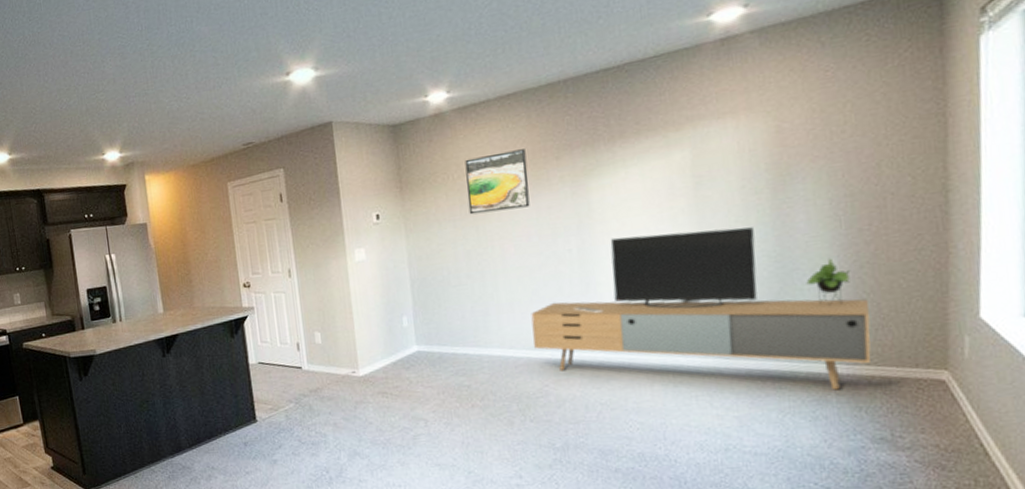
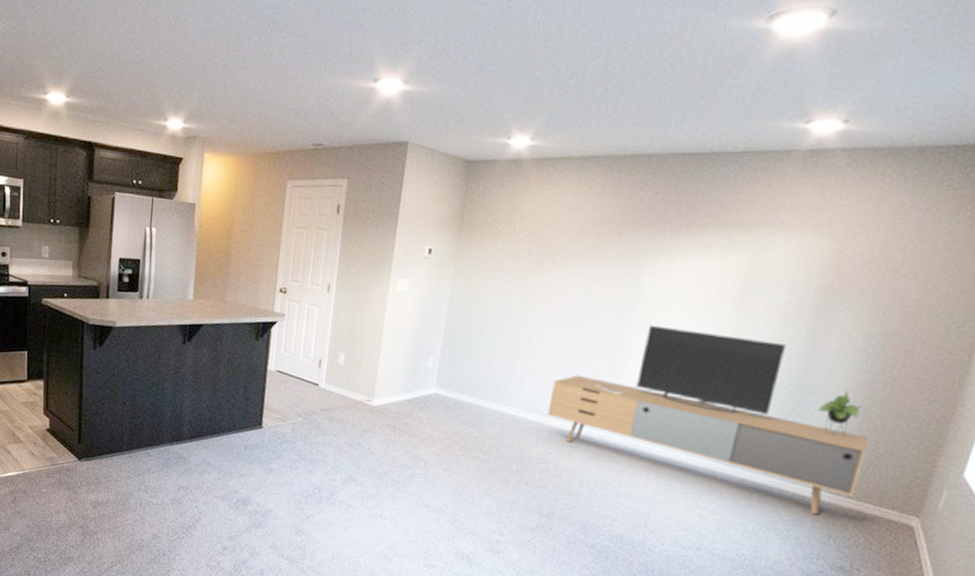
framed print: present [465,149,530,215] -> none [520,213,592,276]

